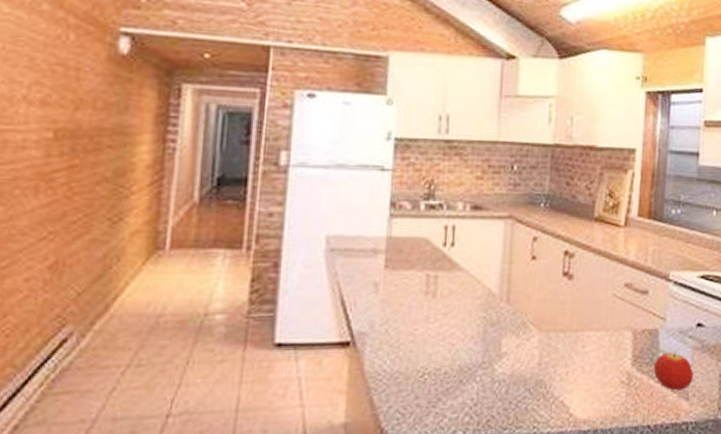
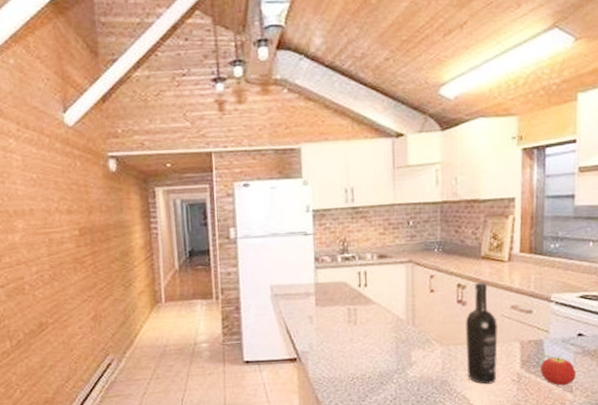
wine bottle: none [568,250,609,387] -> present [465,282,499,385]

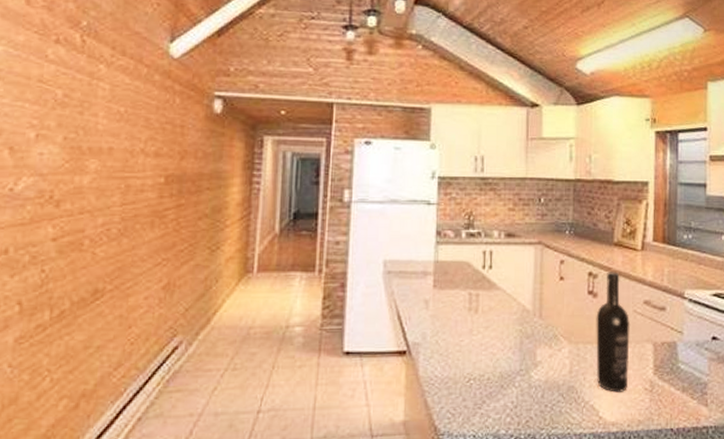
fruit: present [540,356,576,386] -> none [674,362,711,398]

